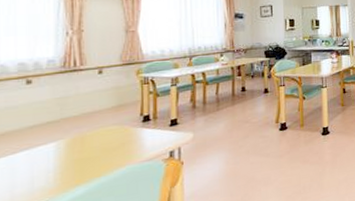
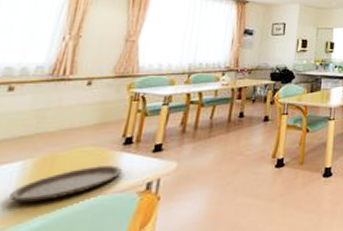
plate: none [51,139,146,176] -> present [9,165,123,203]

